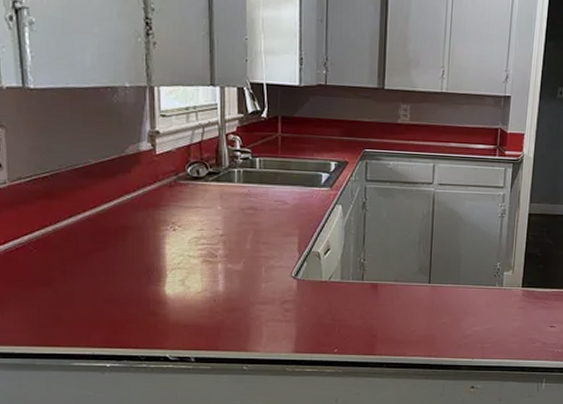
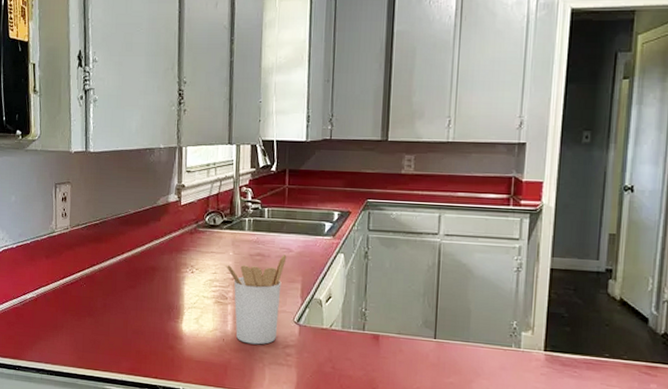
utensil holder: none [213,207,282,303] -> present [226,254,287,345]

